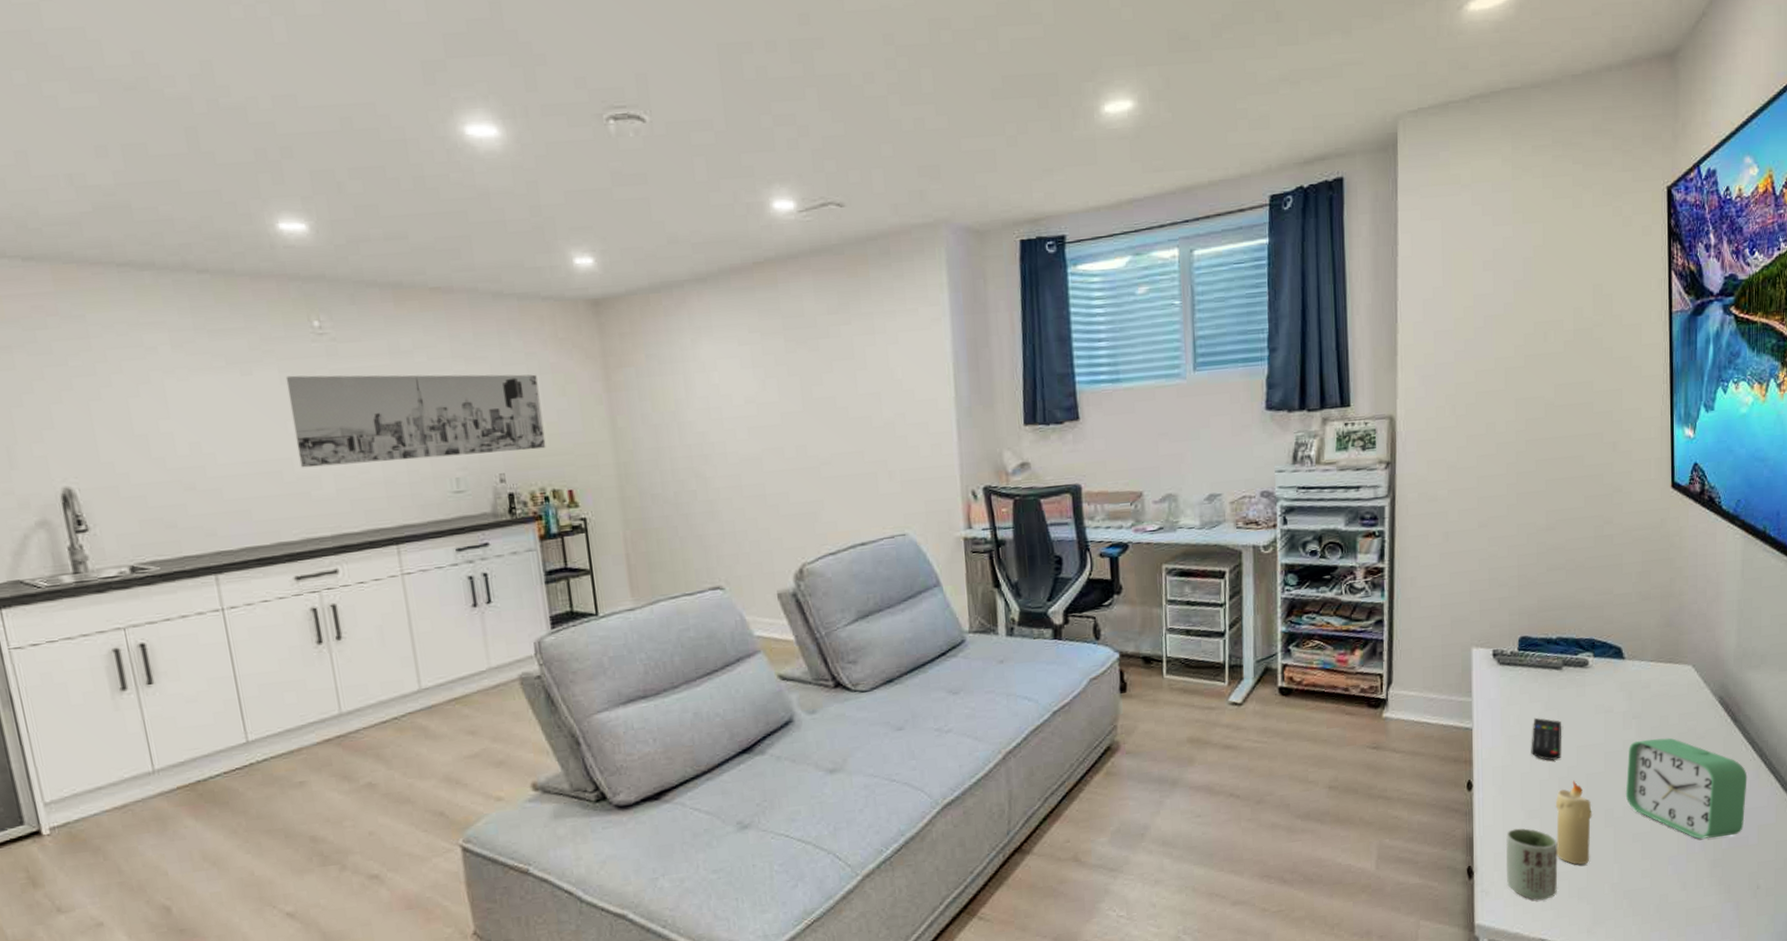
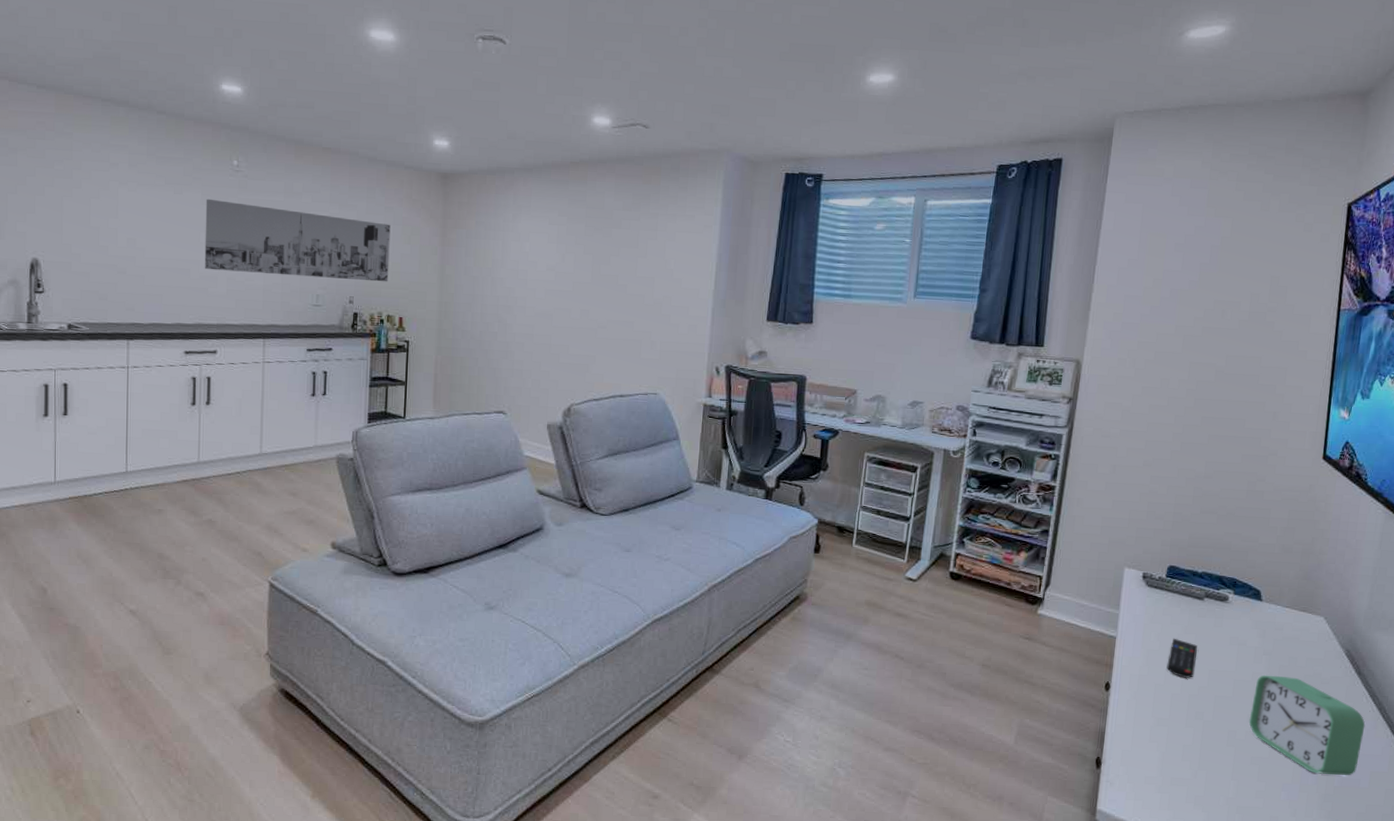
cup: present [1506,828,1558,901] -> none [1131,732,1181,800]
candle: present [1556,780,1592,865] -> none [1179,699,1217,775]

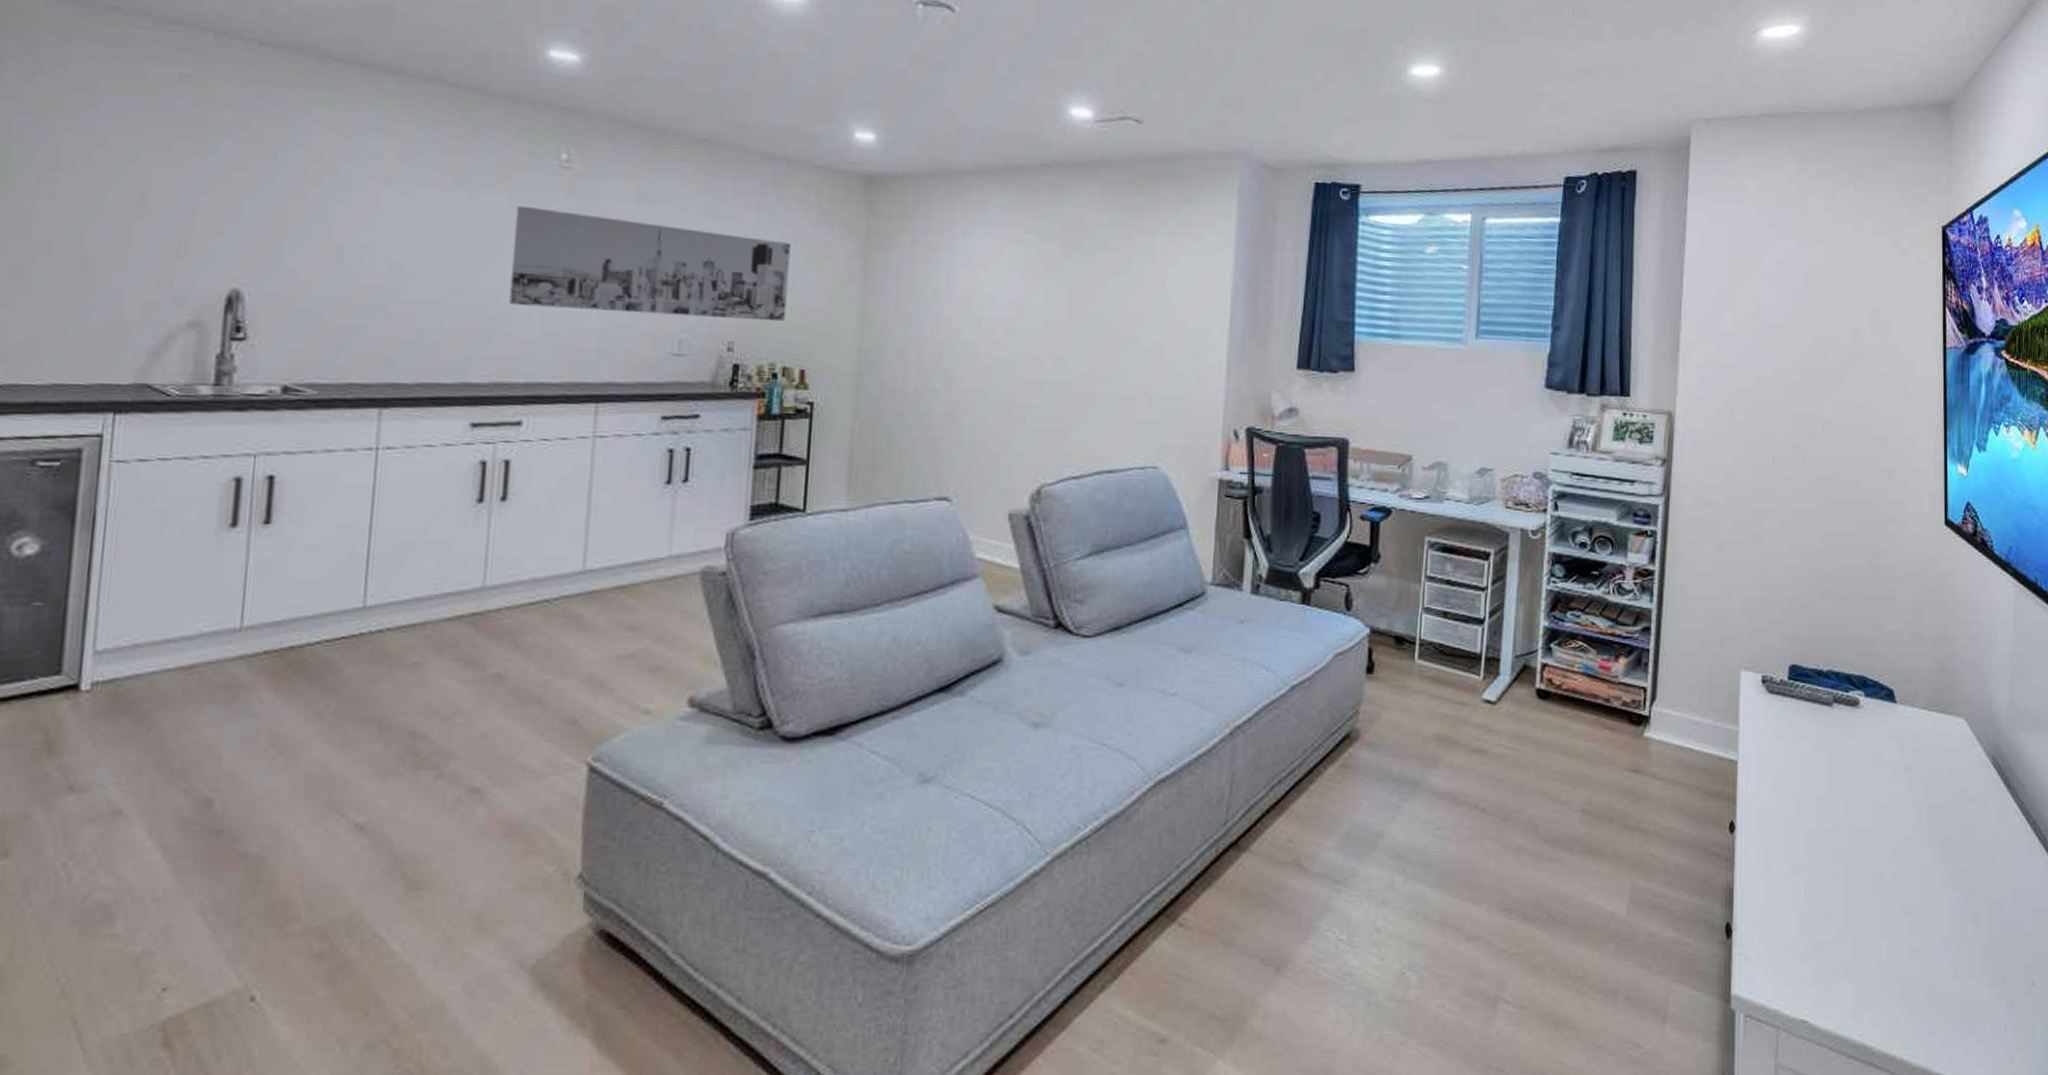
remote control: present [1166,638,1197,678] -> none [1798,757,1830,808]
alarm clock: present [1249,675,1365,775] -> none [1895,796,2022,919]

